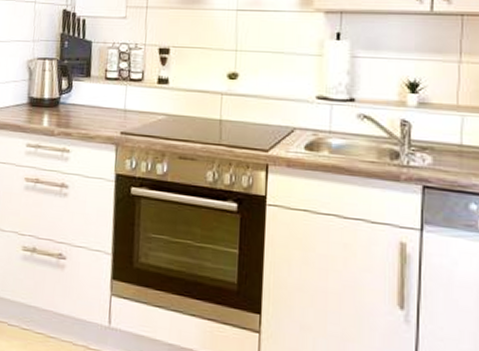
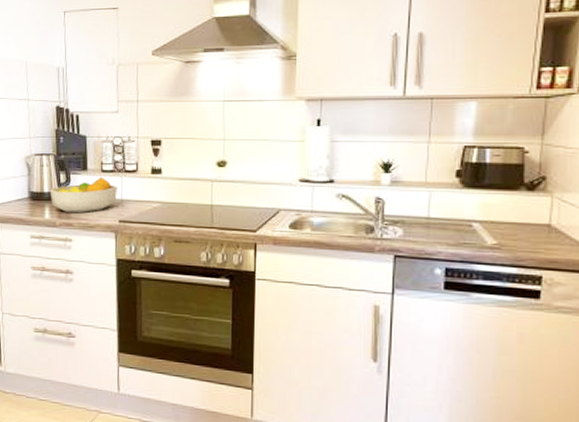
fruit bowl: none [50,84,121,122] -> present [50,176,117,213]

